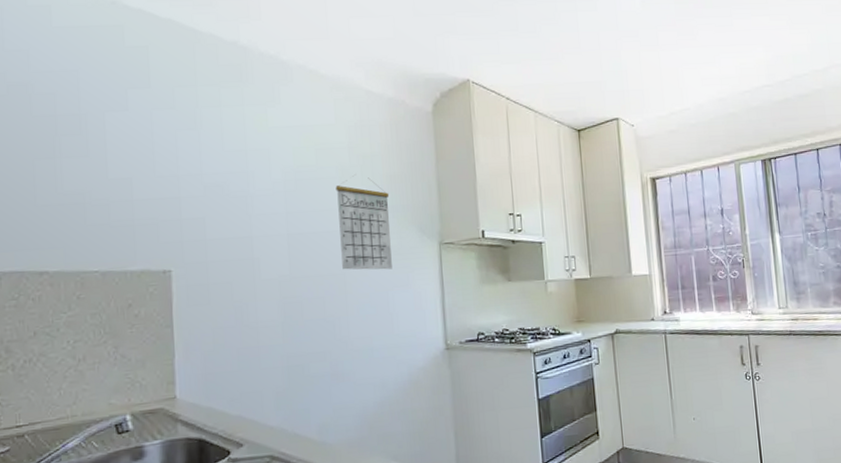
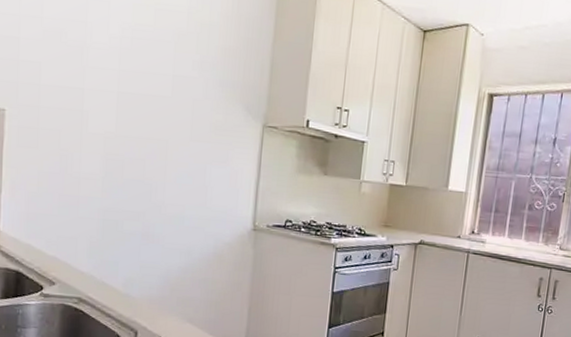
calendar: present [335,176,392,270] -> none [166,42,222,144]

